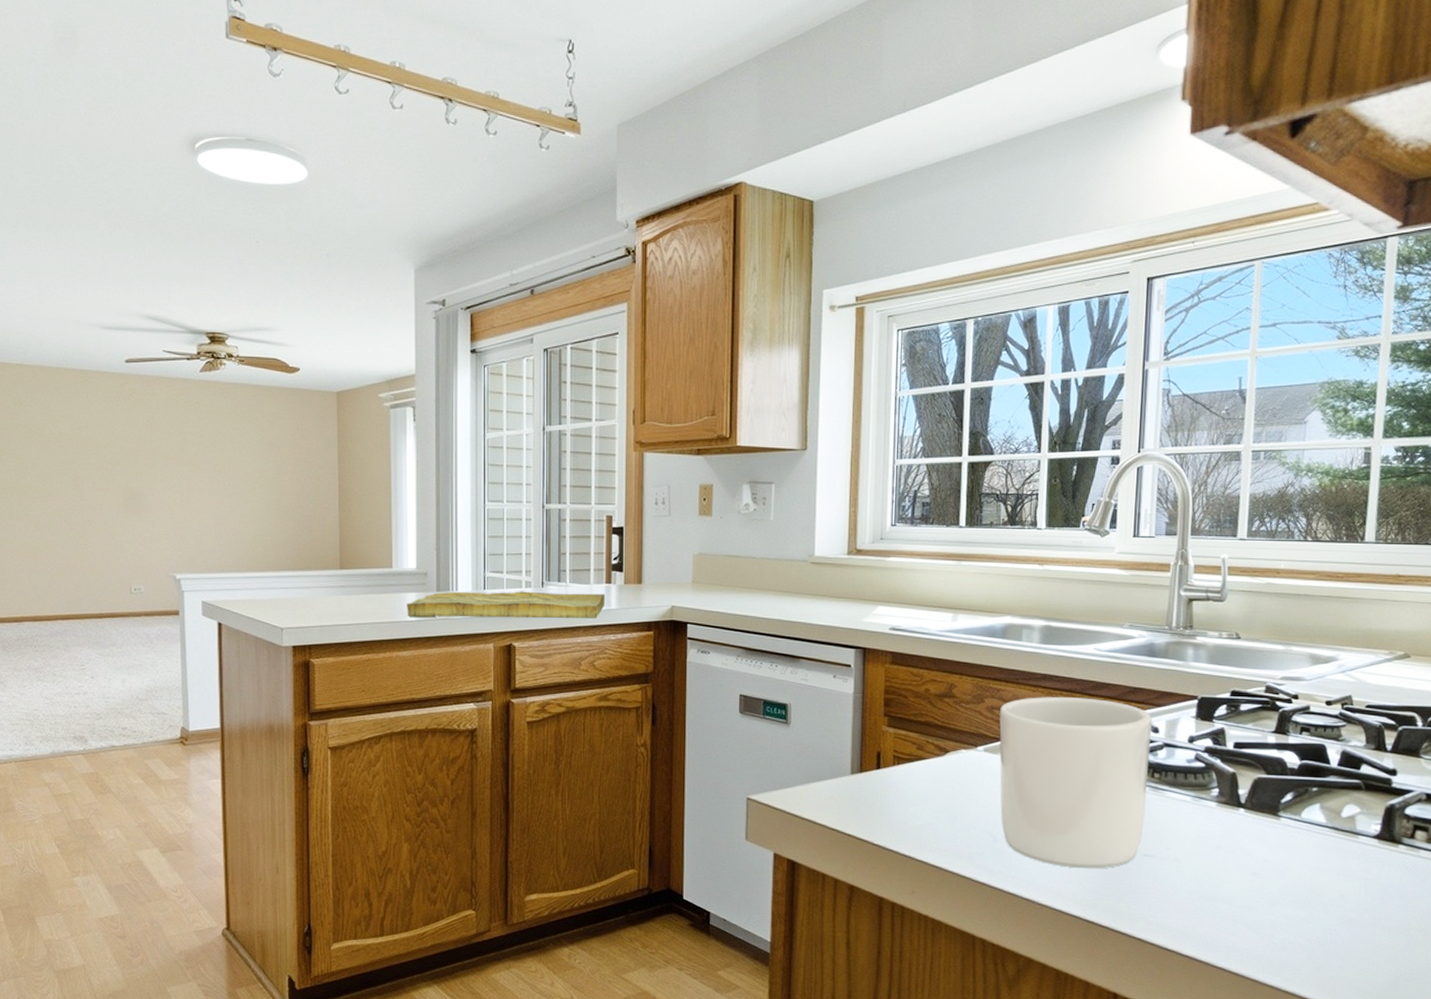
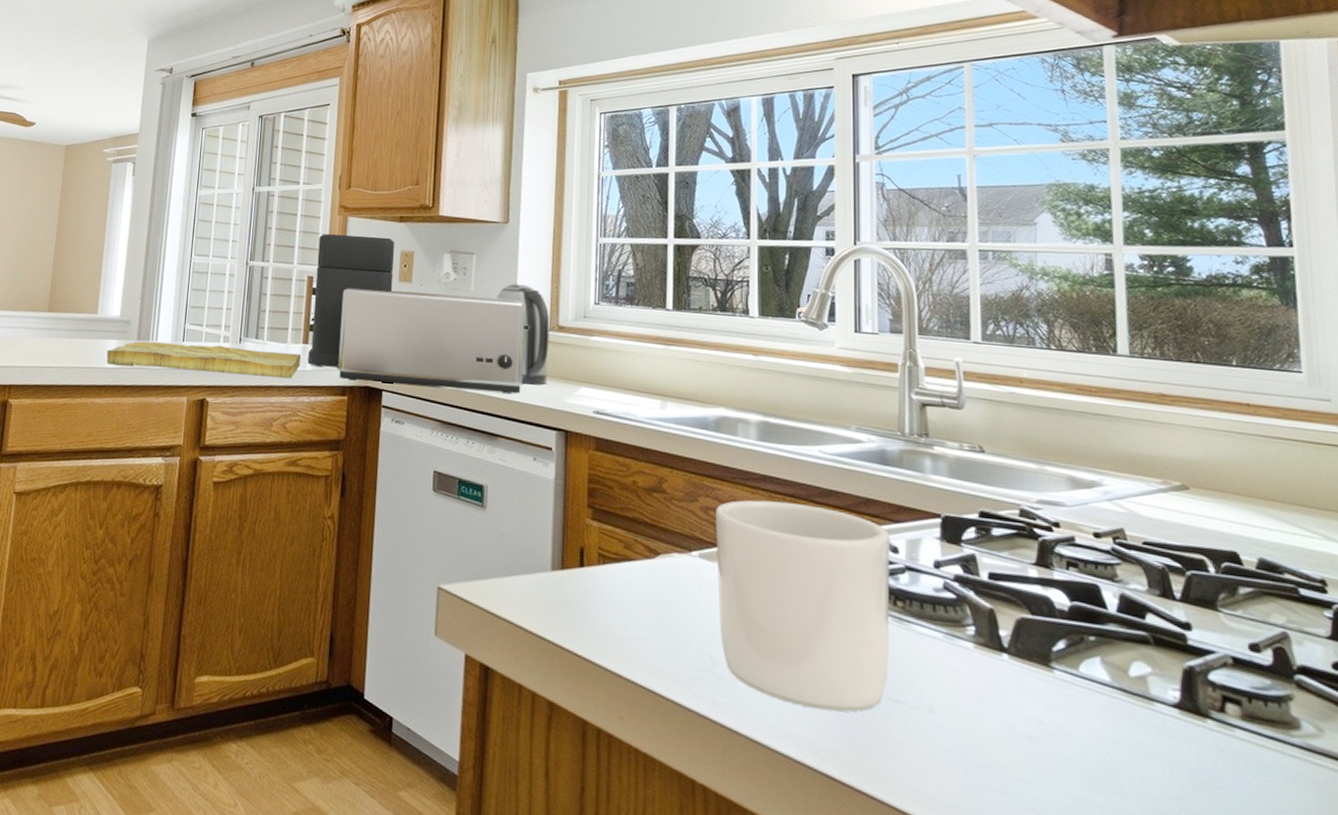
coffee maker: none [612,471,694,605] -> present [307,234,395,367]
toaster: none [642,524,828,618] -> present [337,287,529,395]
kettle: none [796,510,848,607] -> present [496,283,550,385]

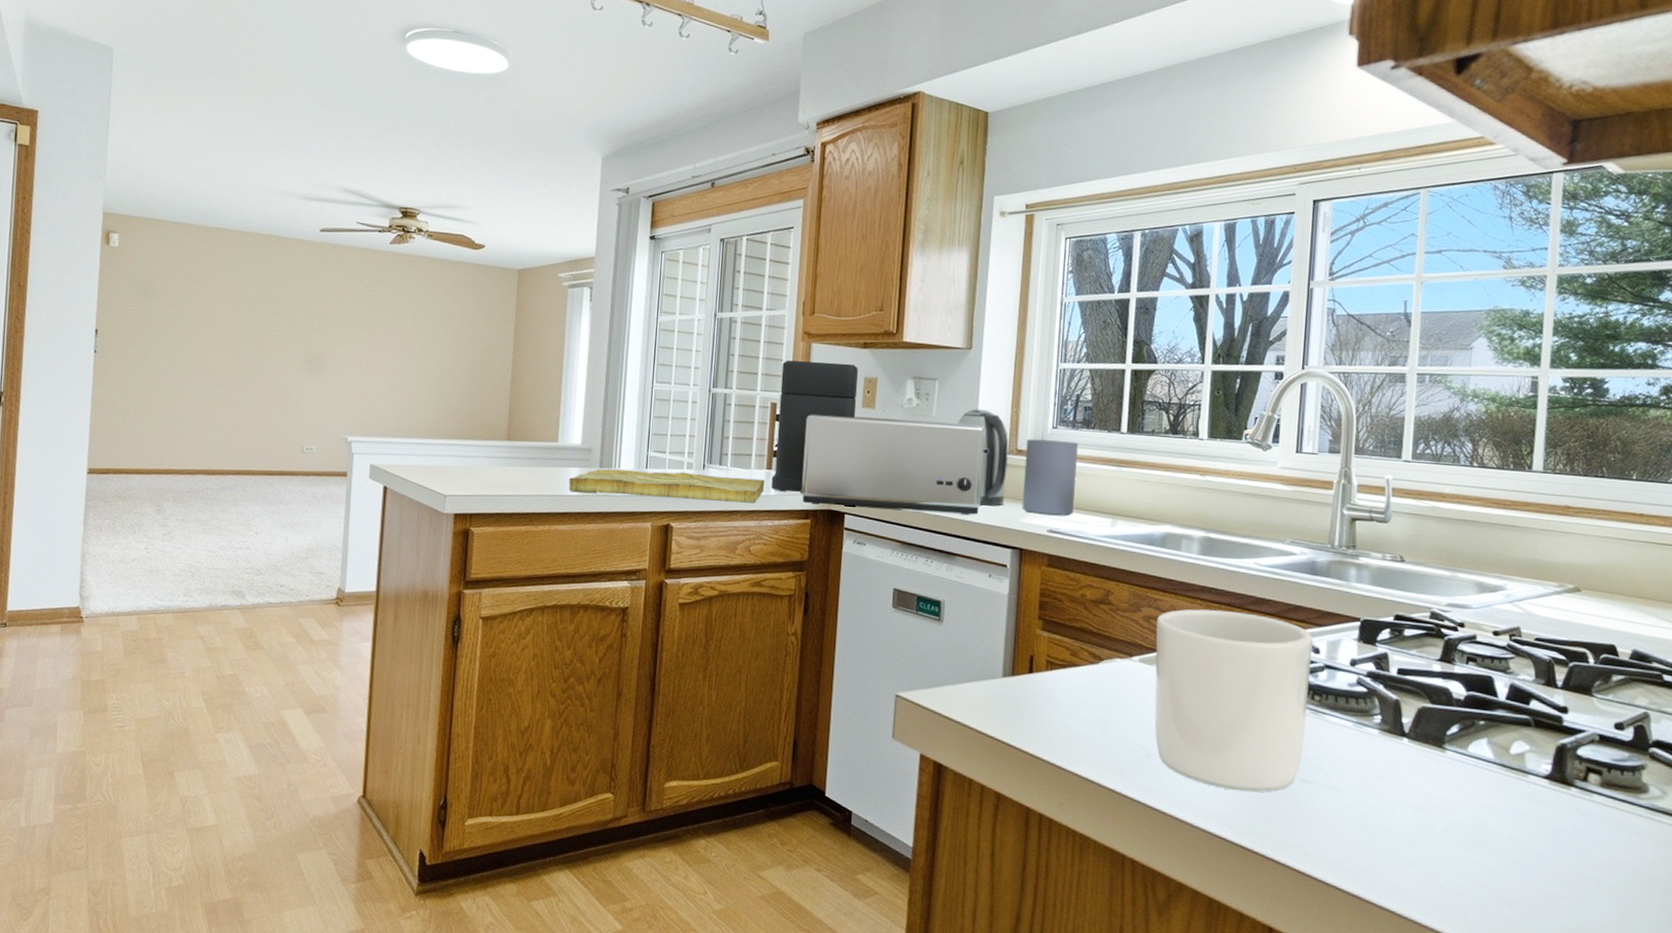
canister: none [566,315,622,397] -> present [1022,439,1078,517]

